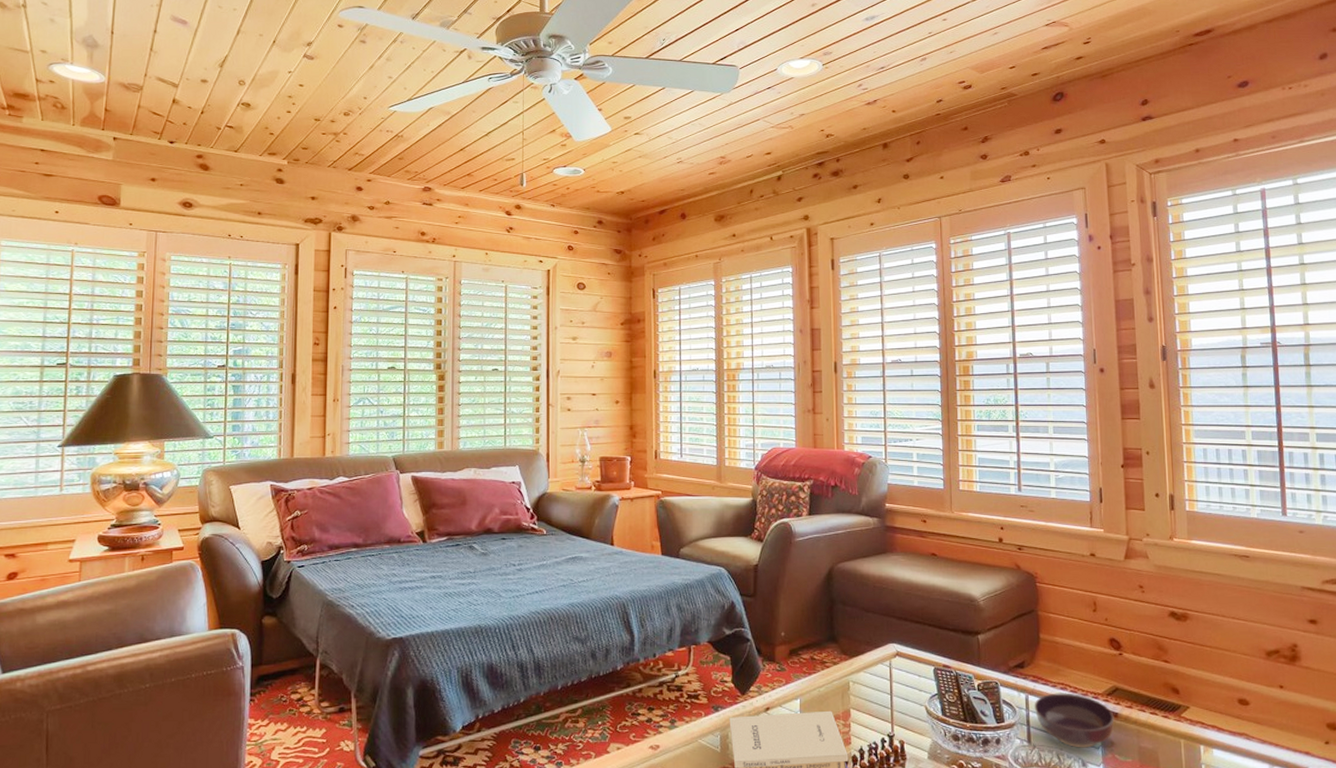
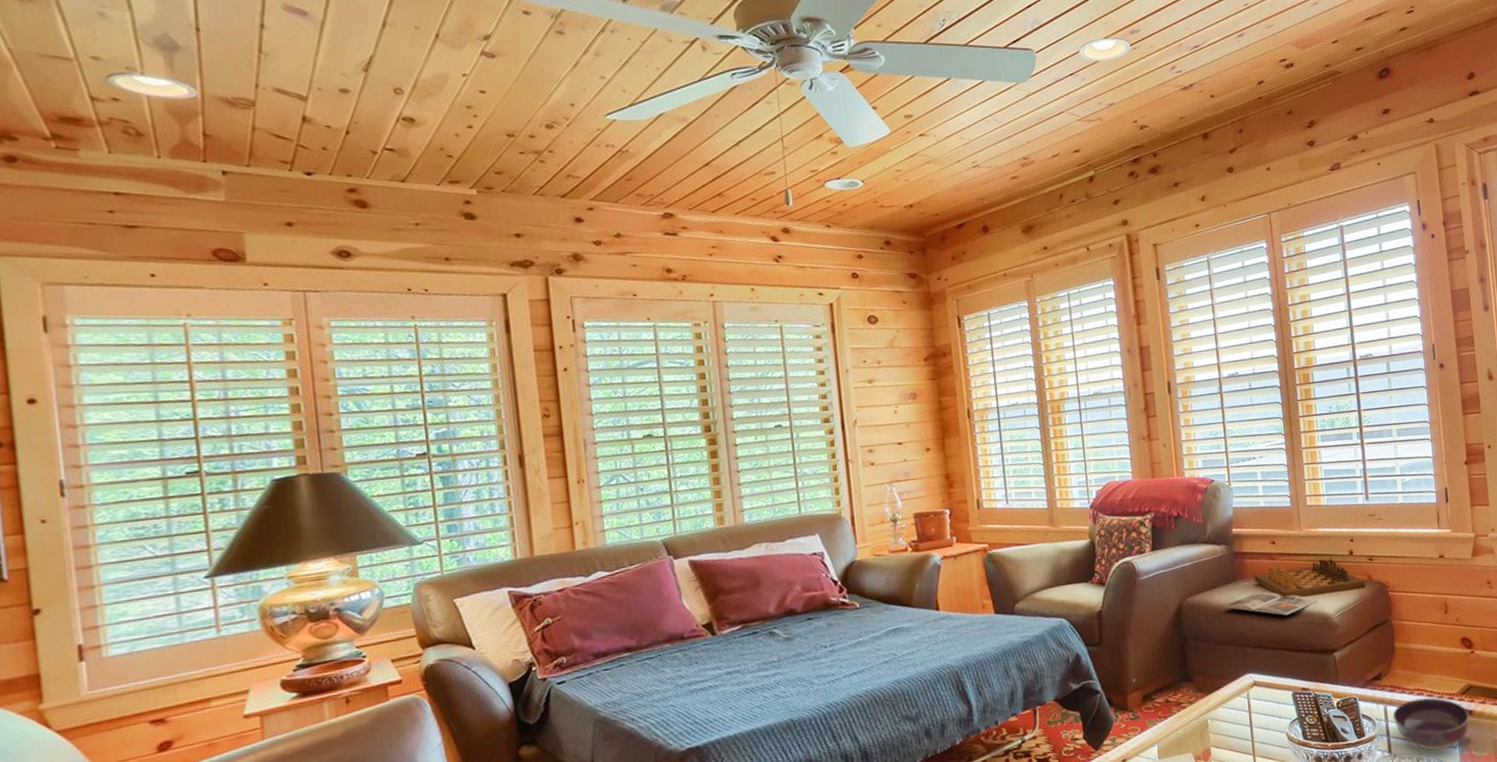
magazine: none [872,567,964,593] -> present [1223,592,1317,616]
chess set: none [904,542,1014,577] -> present [1255,557,1366,598]

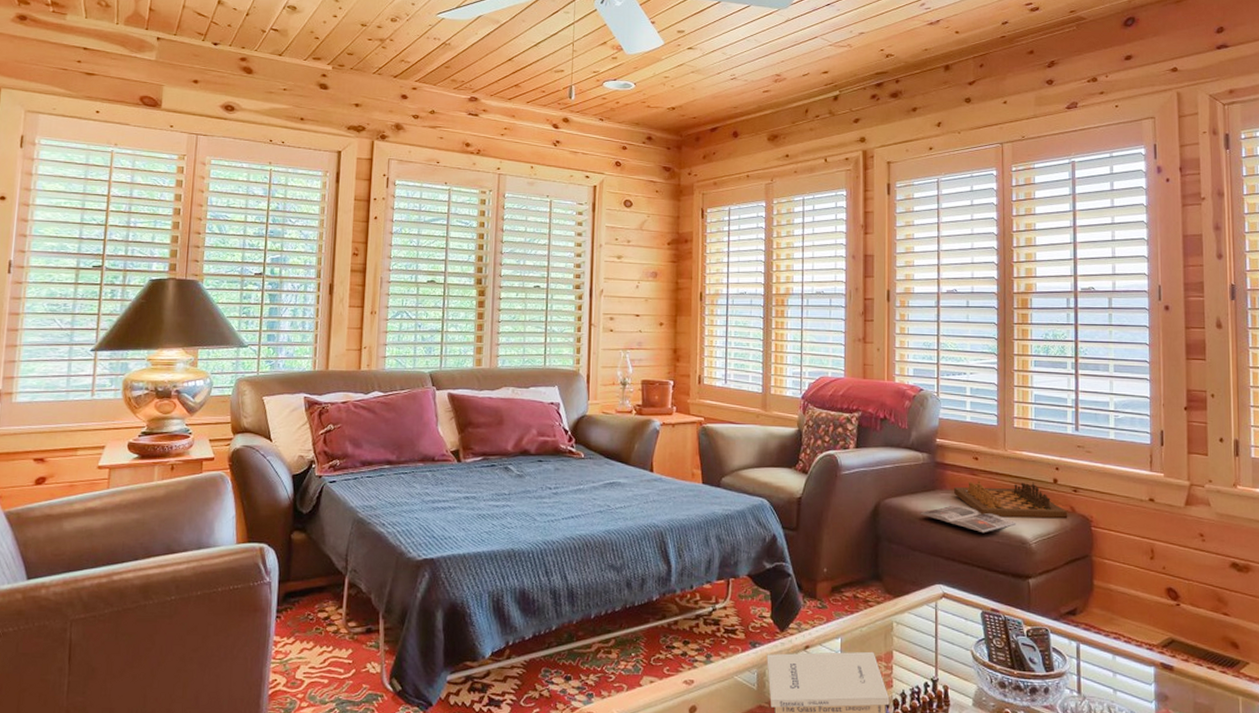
bowl: present [1392,697,1470,751] -> none [1085,642,1169,701]

